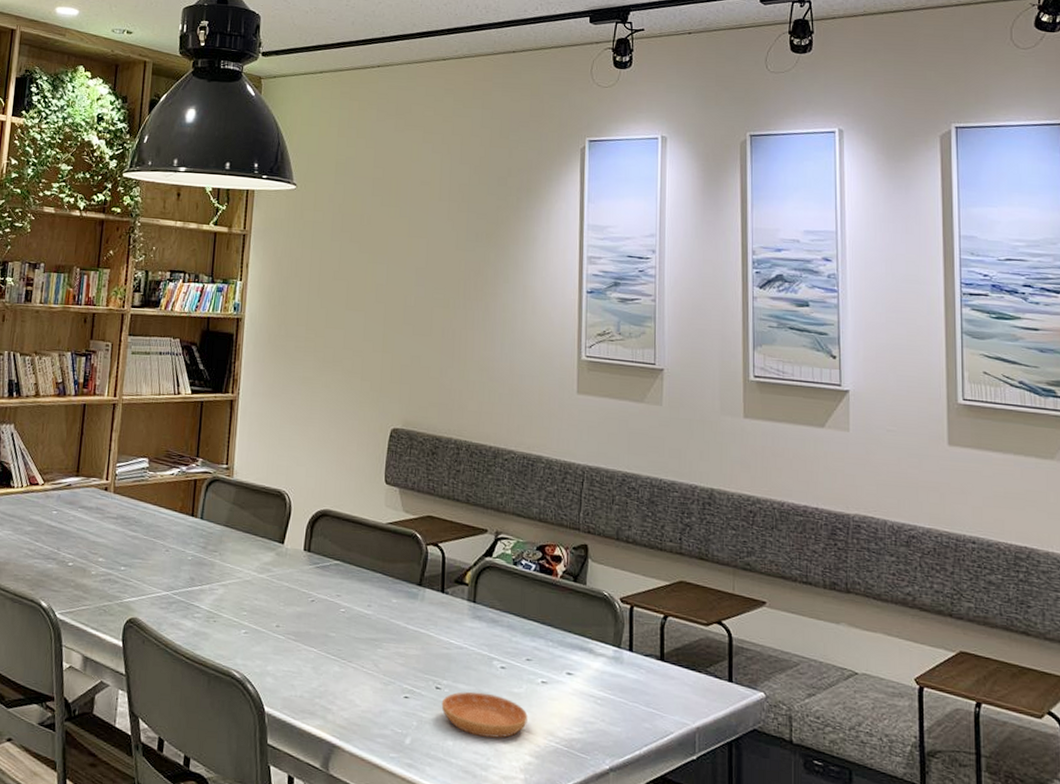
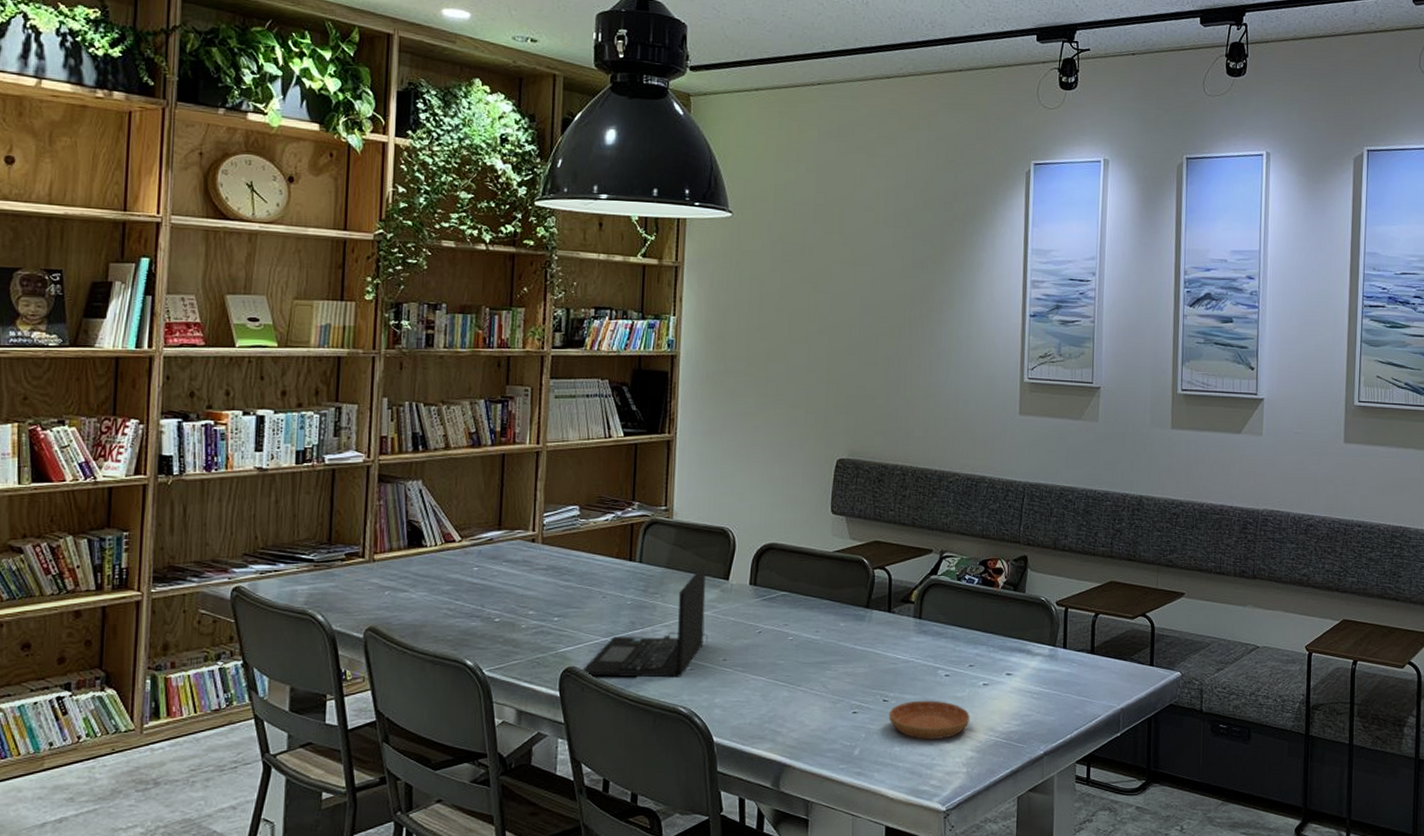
laptop: none [144,527,262,640] -> present [582,566,708,678]

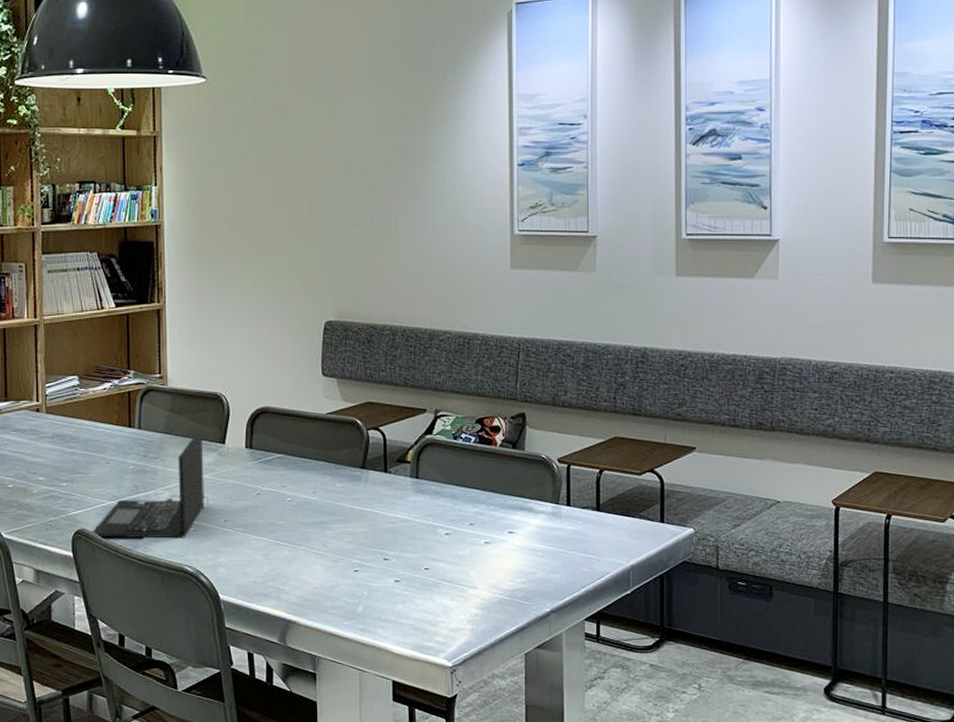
saucer: present [888,700,970,739] -> none [390,558,473,597]

